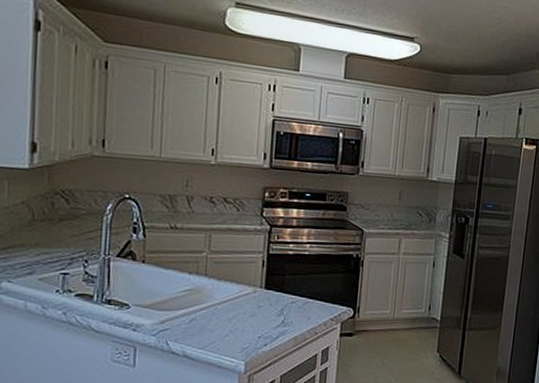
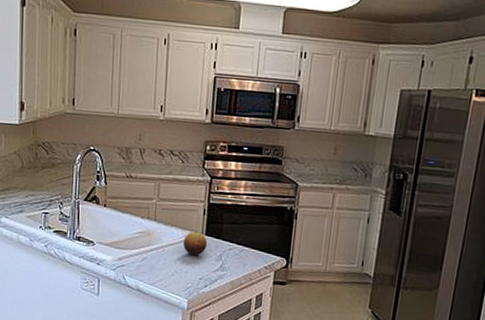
fruit: none [238,285,268,312] -> present [183,231,208,256]

